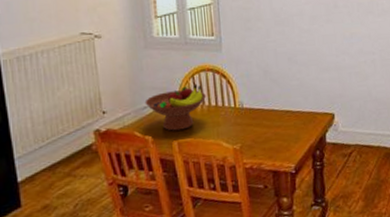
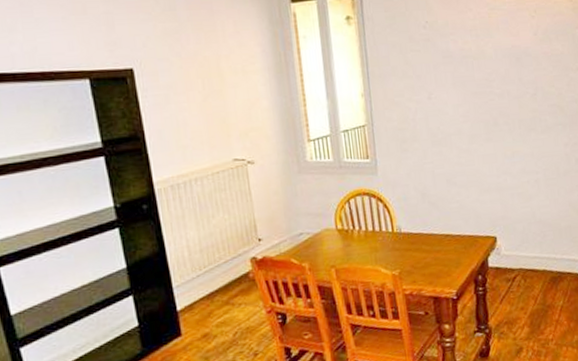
fruit bowl: present [144,83,207,131] -> none [300,208,364,258]

